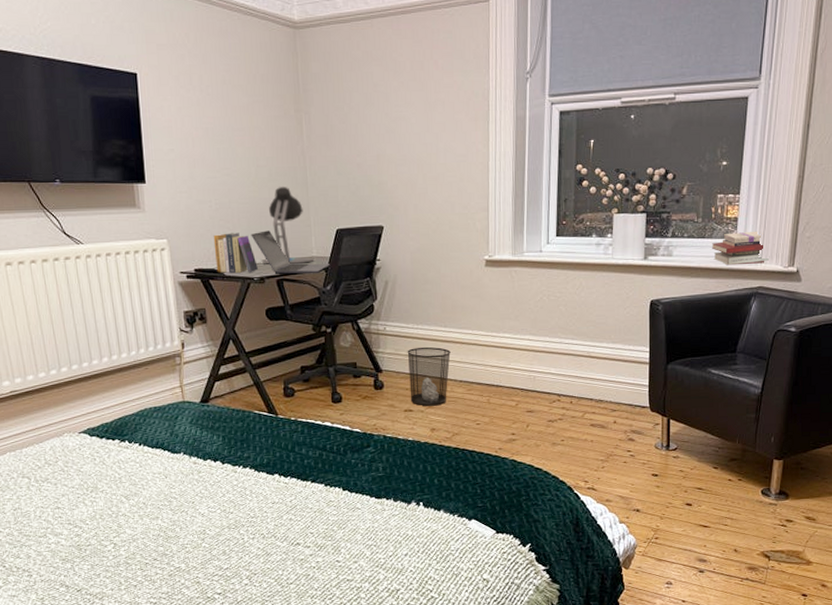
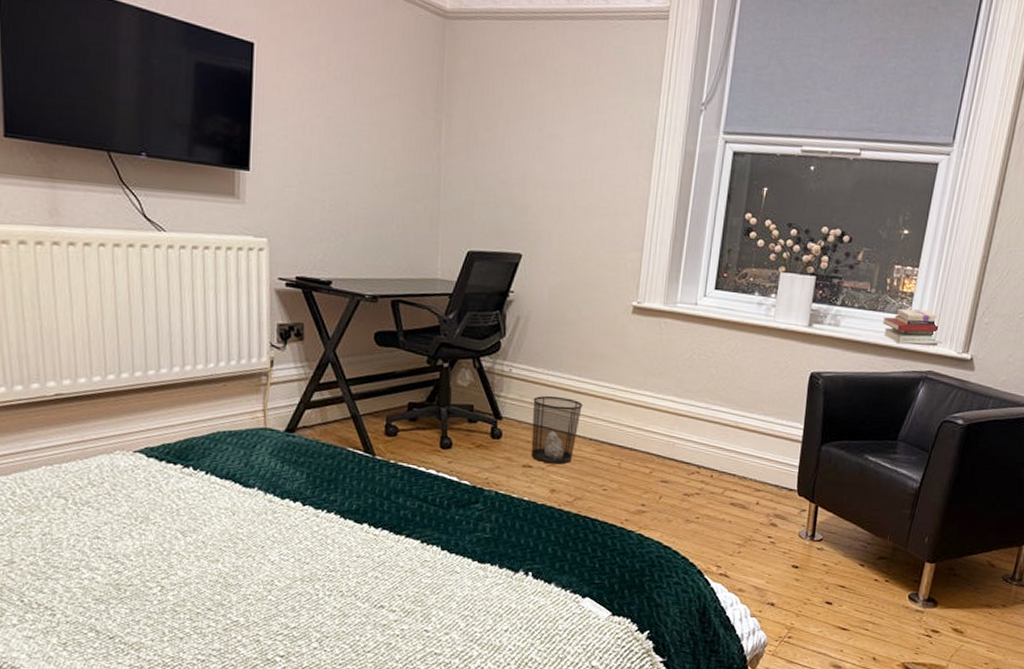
books: present [213,232,258,274] -> none [322,239,371,290]
laptop: present [251,230,330,274] -> none [367,242,455,299]
desk lamp: present [261,187,314,264] -> none [376,195,438,286]

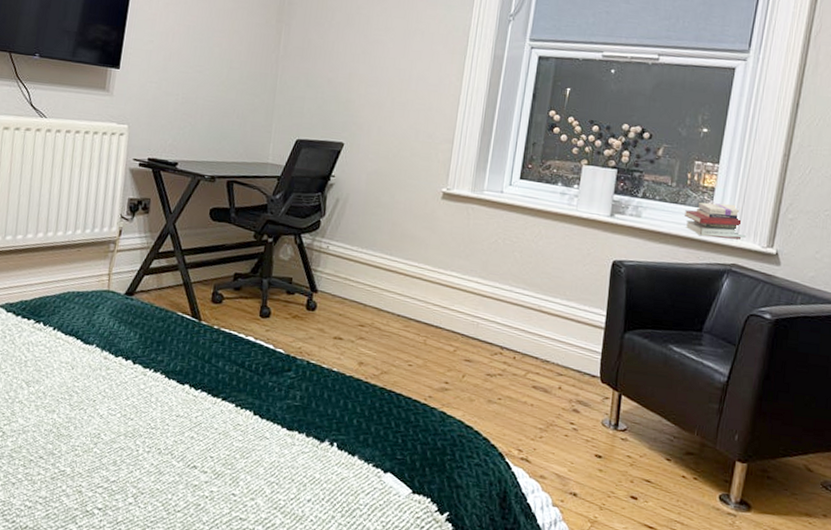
waste bin: present [531,395,583,464] -> none [342,272,393,338]

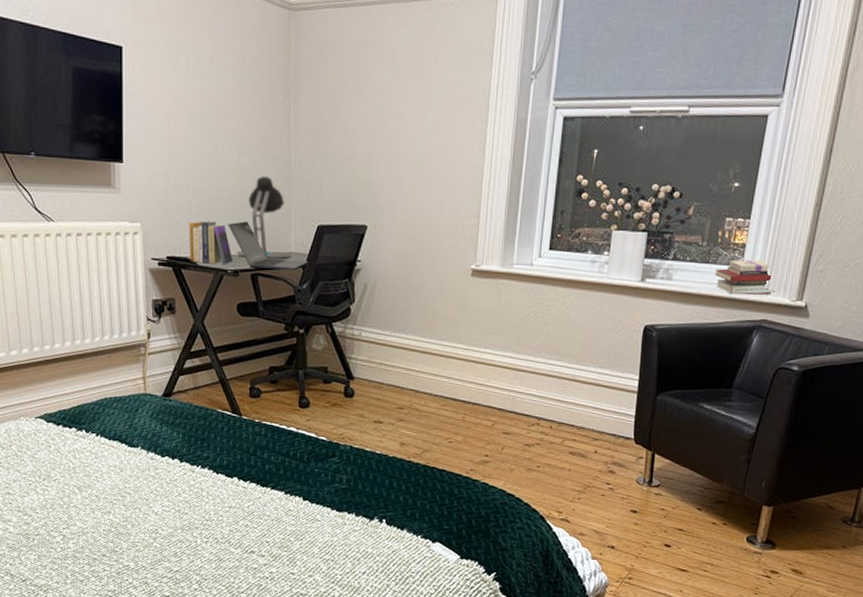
books: none [169,127,211,171] -> present [188,221,232,265]
laptop: none [210,130,283,181] -> present [228,221,308,271]
desk lamp: none [215,90,269,169] -> present [236,177,292,259]

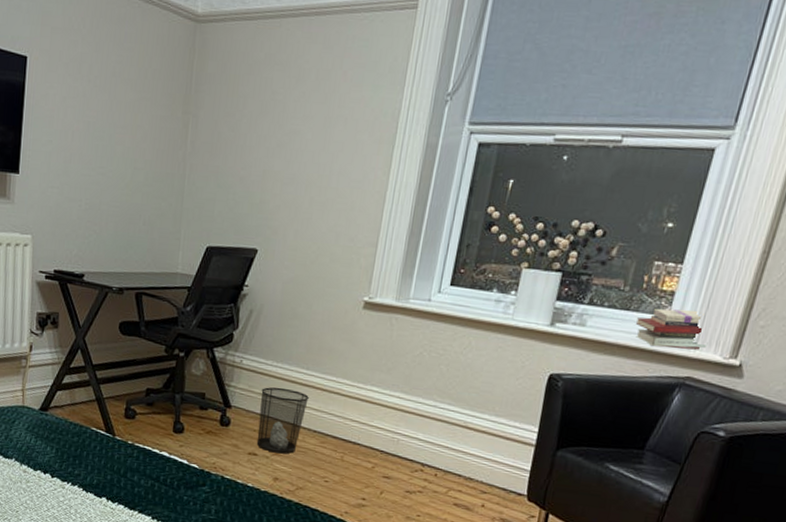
books: present [188,221,232,265] -> none [76,235,119,282]
laptop: present [228,221,308,271] -> none [116,238,194,292]
desk lamp: present [236,177,292,259] -> none [123,193,178,279]
waste bin: none [381,356,427,420] -> present [256,387,309,454]

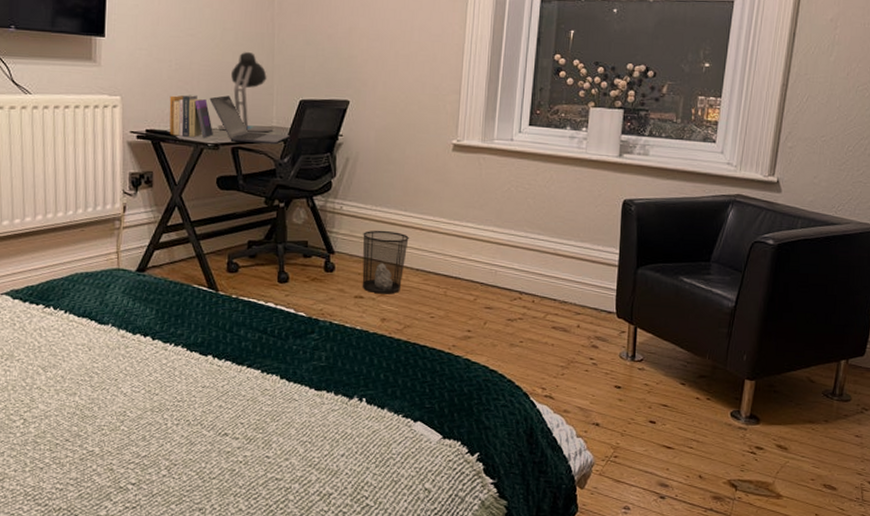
books: none [76,235,119,282] -> present [169,94,213,139]
laptop: none [116,238,194,292] -> present [209,95,289,145]
desk lamp: none [123,193,178,279] -> present [217,52,274,133]
books: present [635,308,708,350] -> none [689,136,750,171]

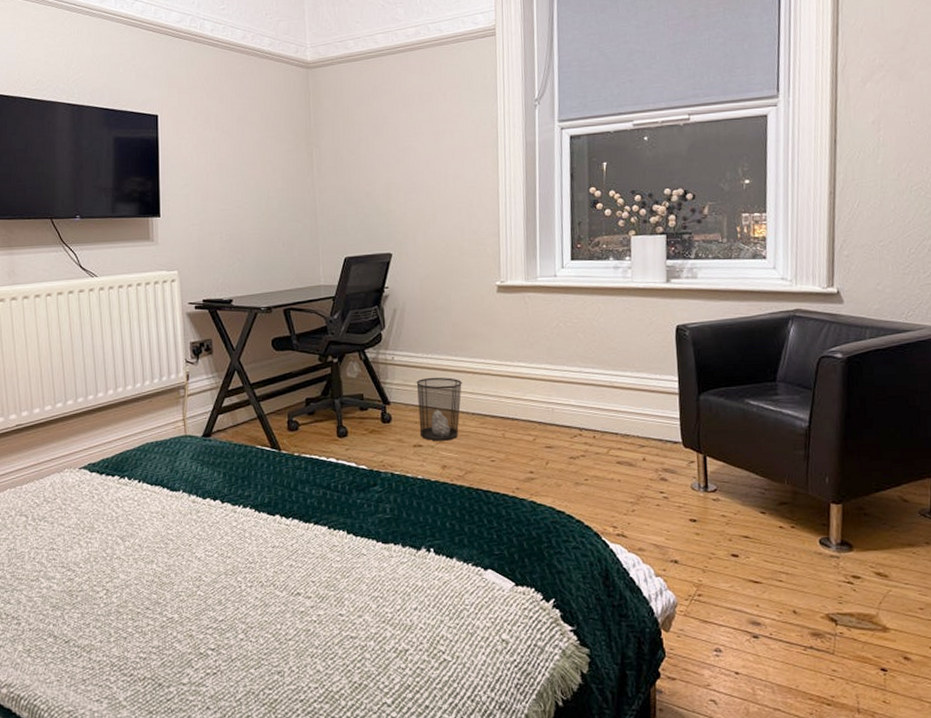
books: present [169,94,213,139] -> none [222,263,265,303]
laptop: present [209,95,289,145] -> none [259,260,337,303]
desk lamp: present [217,52,274,133] -> none [269,217,322,294]

